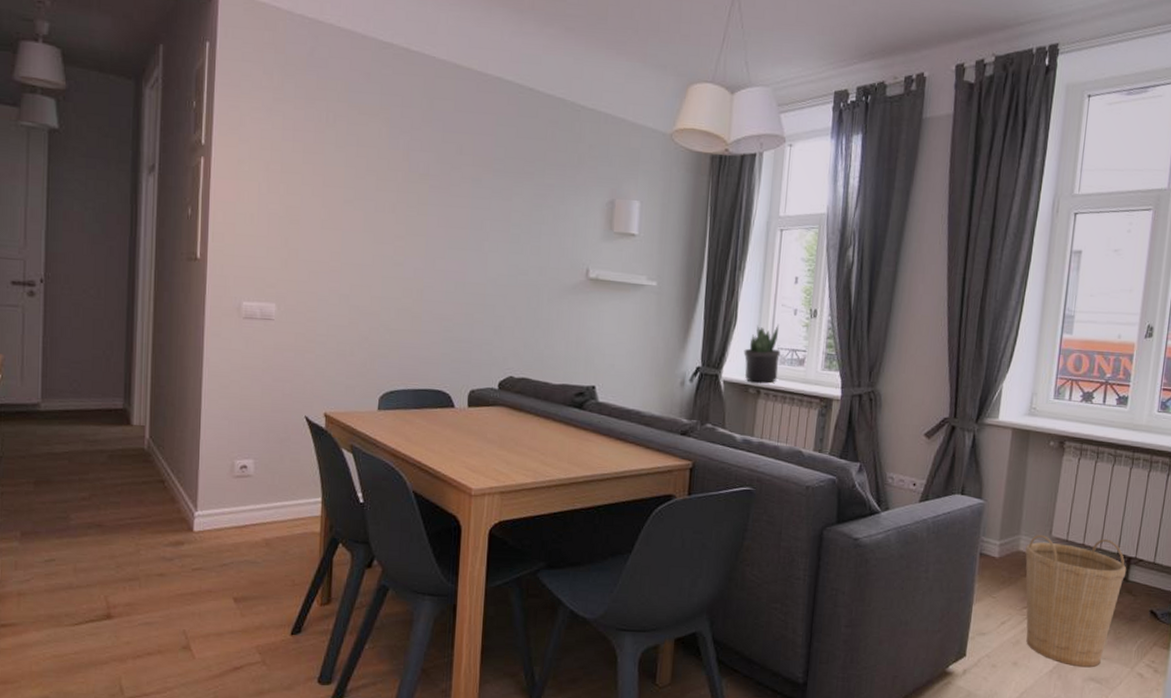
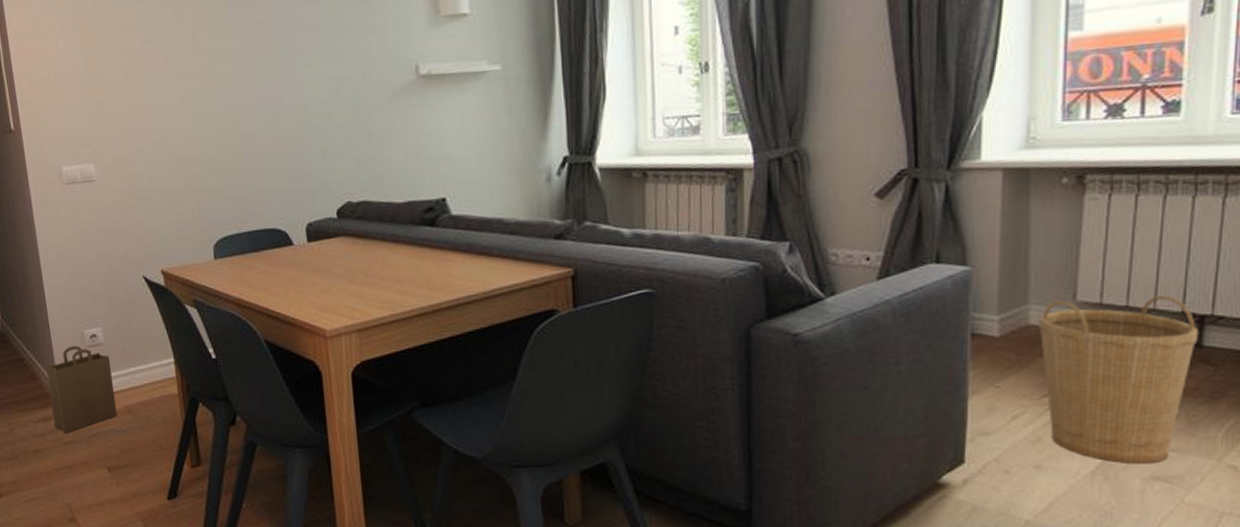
shopping bag: none [186,473,257,560] -> present [46,345,117,434]
planter: present [743,323,780,383] -> none [619,88,668,164]

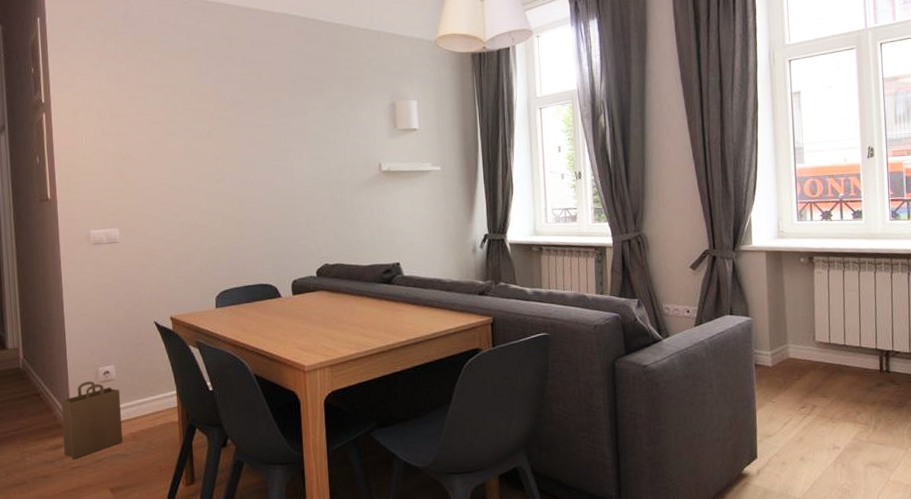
basket: present [1038,295,1199,464] -> none [794,337,887,455]

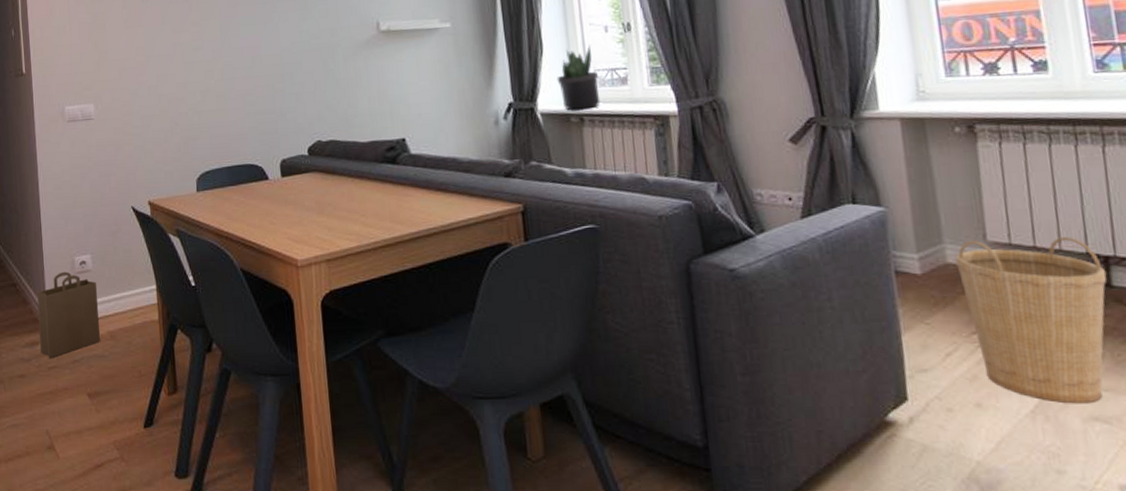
planter: none [523,188,556,241] -> present [557,44,601,110]
basket: none [794,337,887,455] -> present [955,237,1107,404]

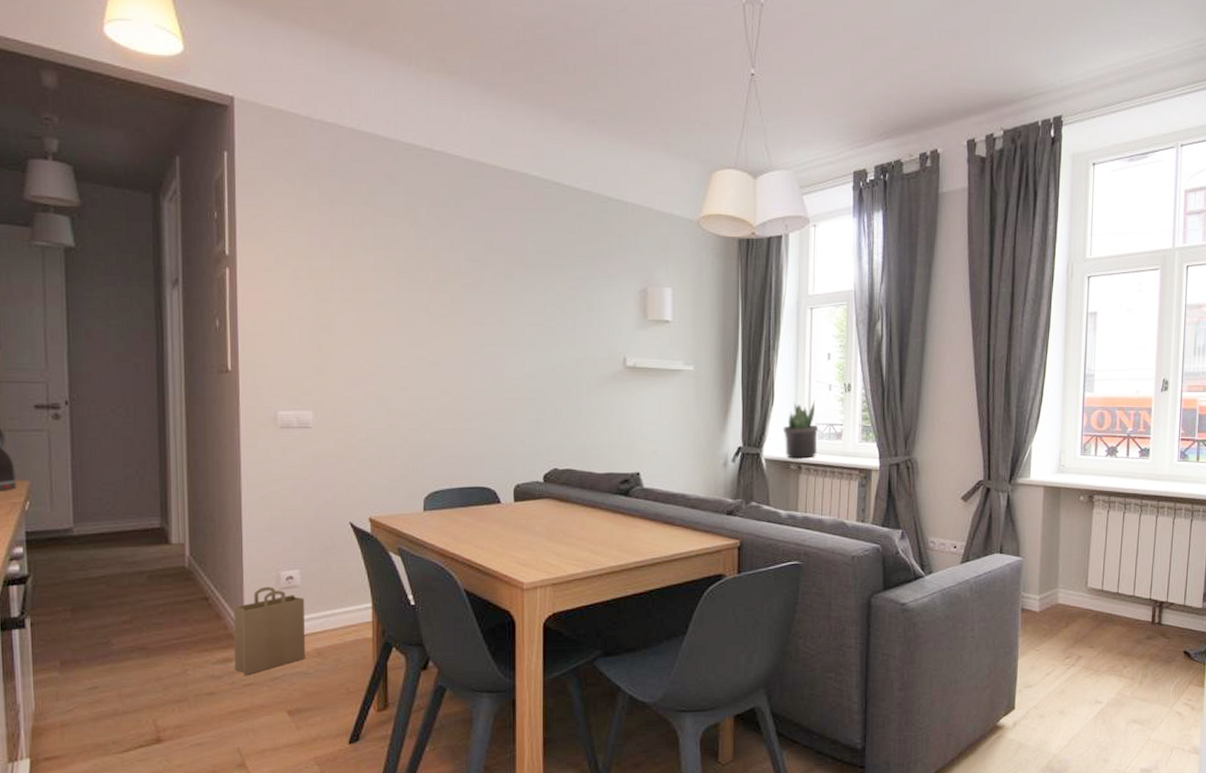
basket: present [955,237,1107,404] -> none [1064,586,1160,711]

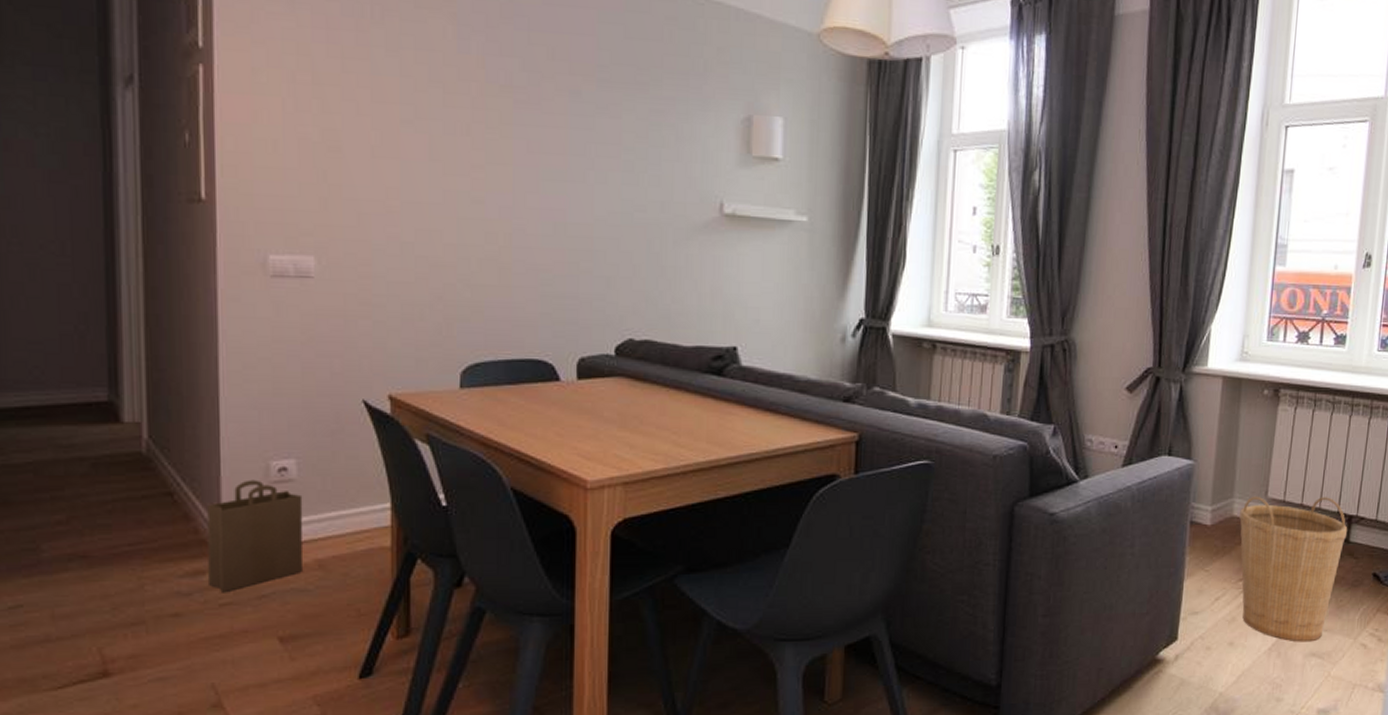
planter: present [783,400,818,459] -> none [915,263,958,336]
basket: none [1064,586,1160,711] -> present [1239,496,1348,642]

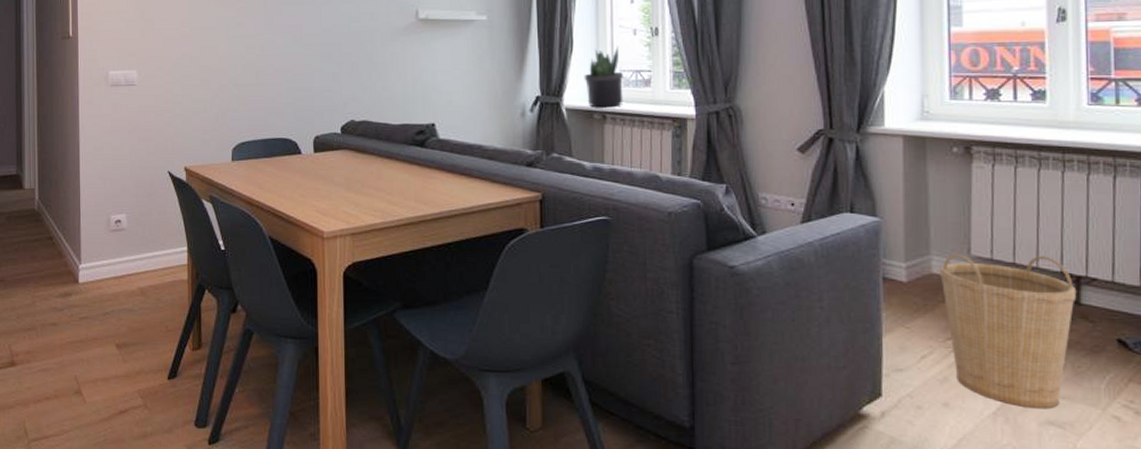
shopping bag: present [207,479,303,593] -> none [72,229,131,310]
planter: none [915,263,958,336] -> present [584,45,623,108]

